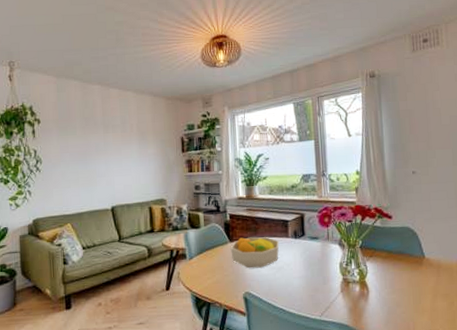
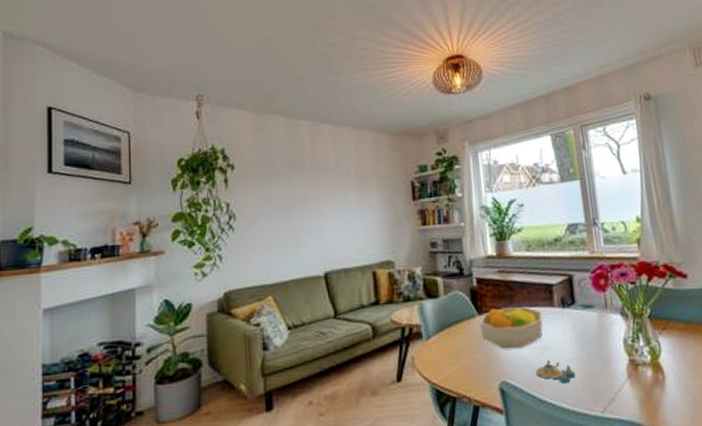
salt and pepper shaker set: none [271,277,301,295] -> present [535,360,575,384]

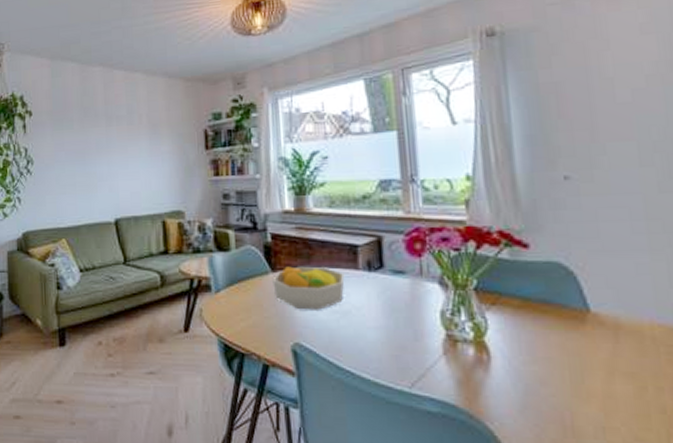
salt and pepper shaker set: present [535,360,575,384] -> none [333,326,379,353]

